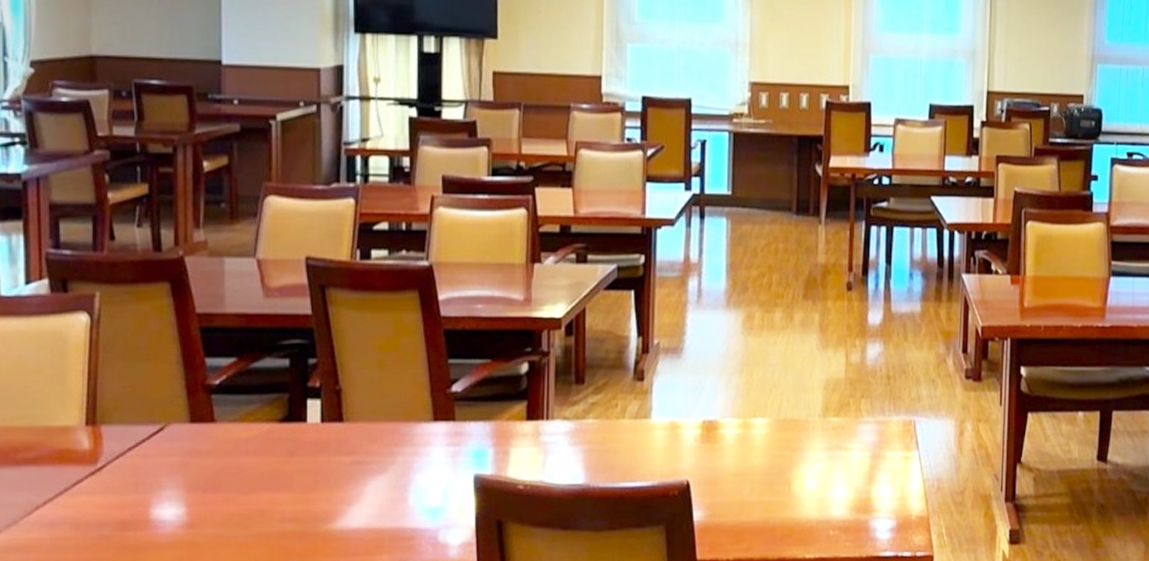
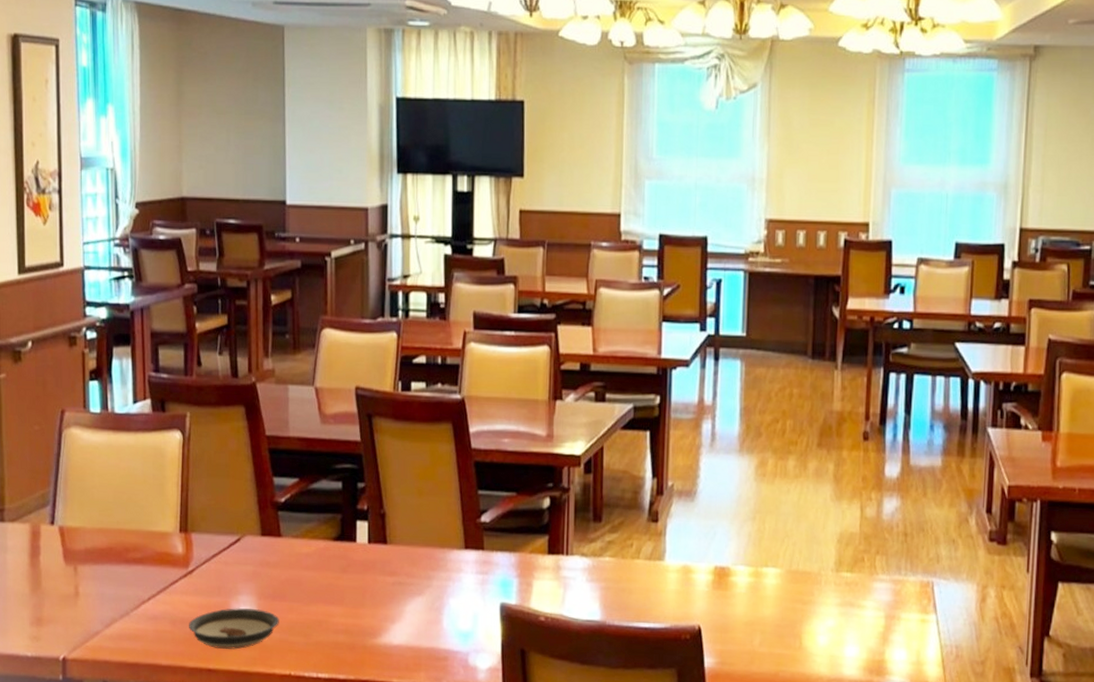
saucer: none [97,503,213,552] -> present [189,607,279,650]

